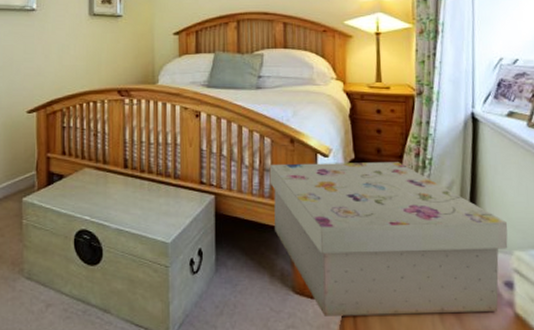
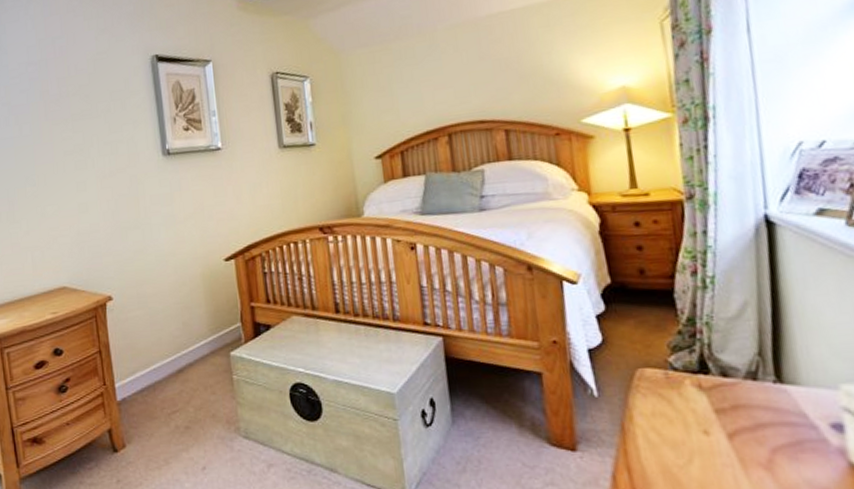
decorative box: present [269,162,508,316] -> none [504,283,832,471]

